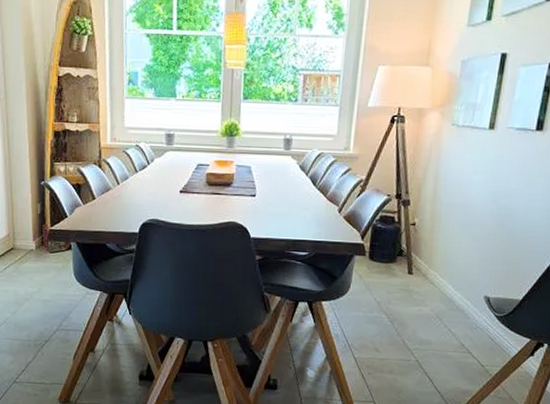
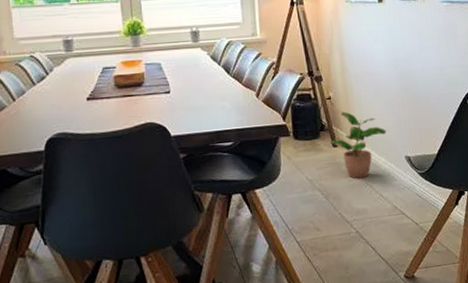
potted plant: none [406,240,469,310] -> present [330,111,387,179]

